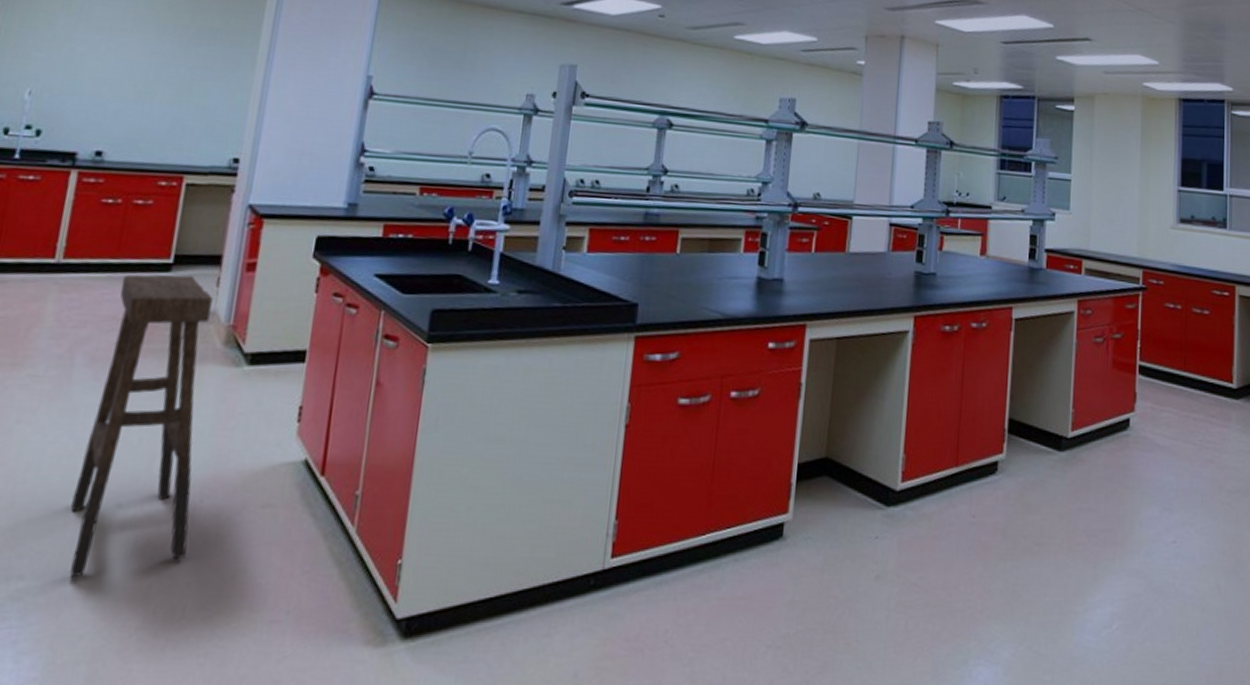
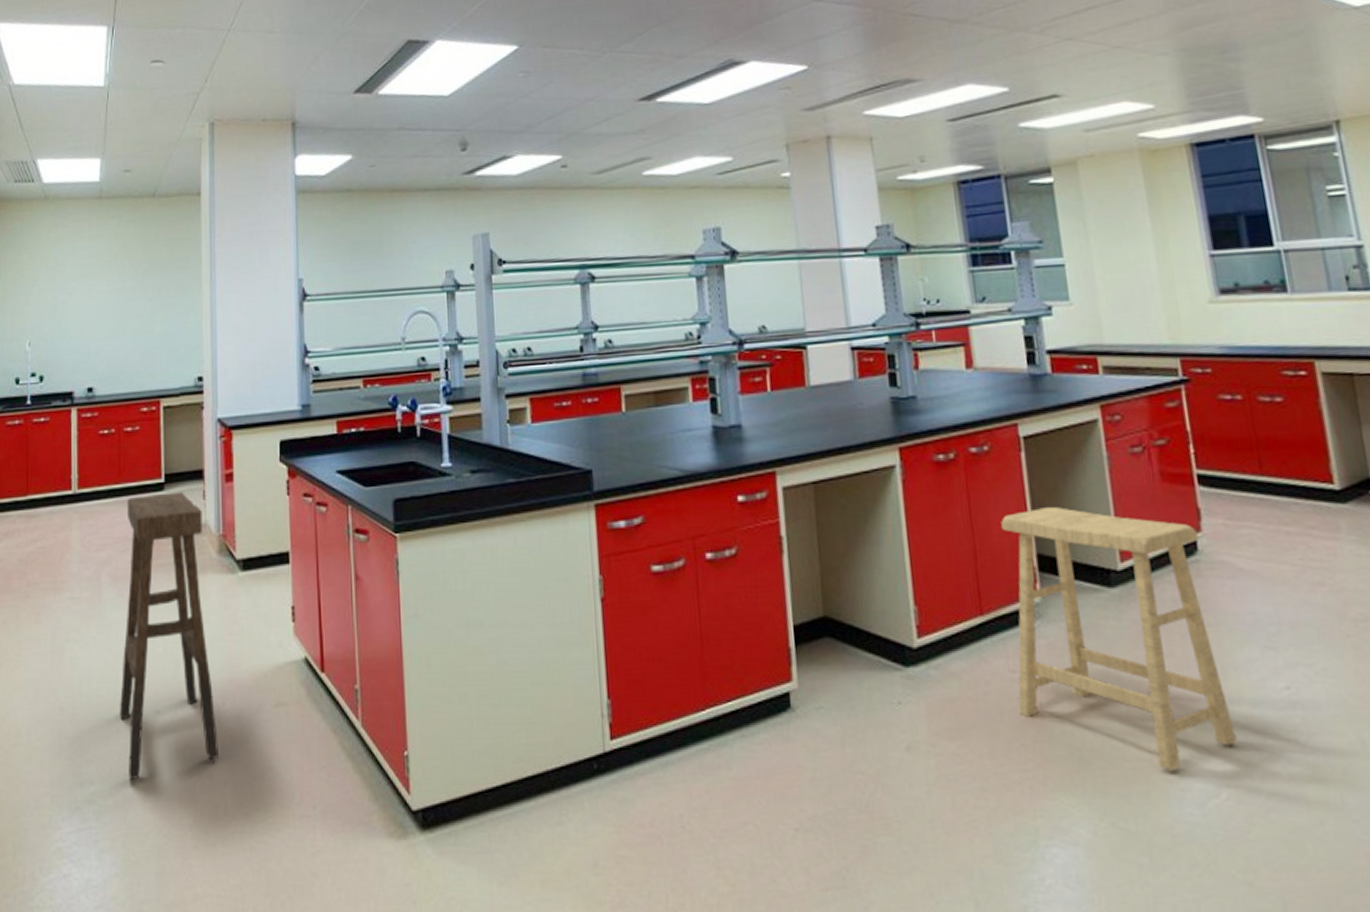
stool: none [972,380,1132,605] -> present [1001,507,1237,771]

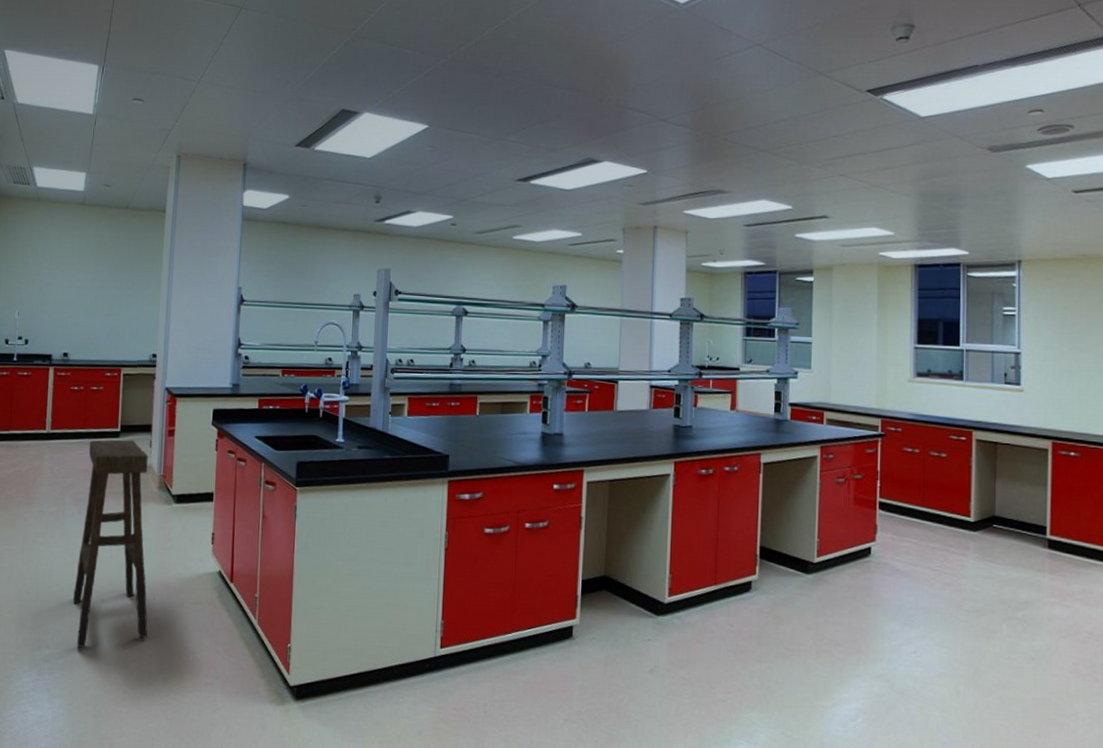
stool: present [1001,507,1237,771] -> none [731,514,875,701]

